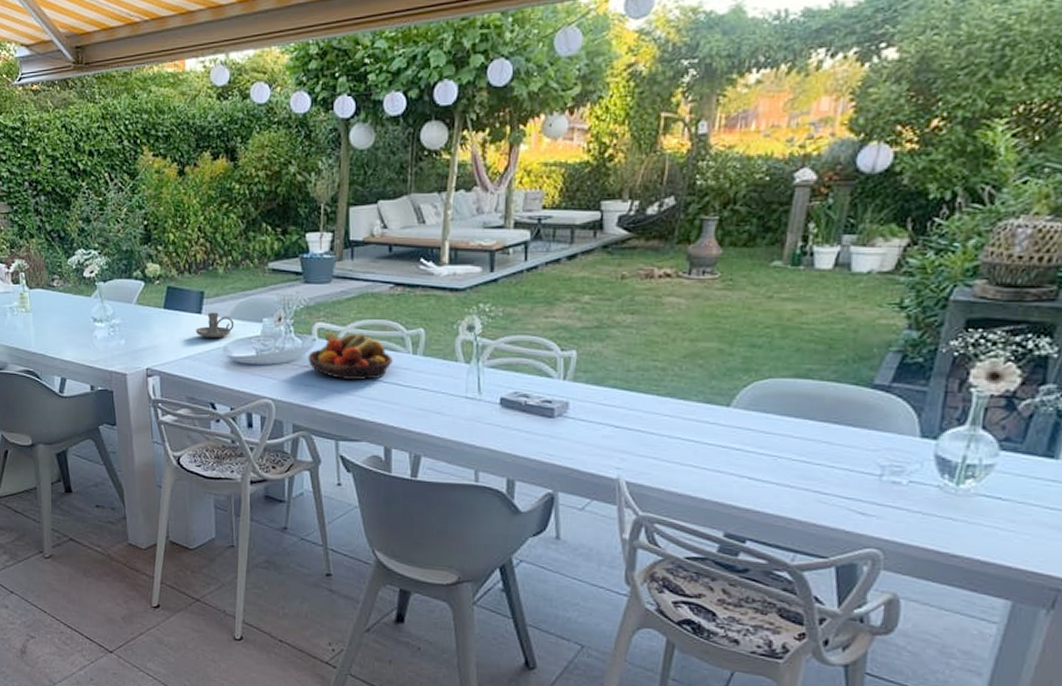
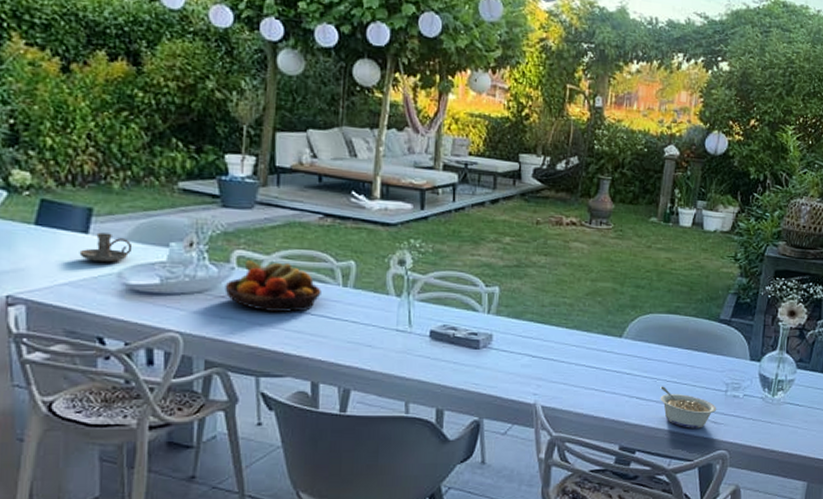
legume: none [781,465,866,520] -> present [660,386,717,428]

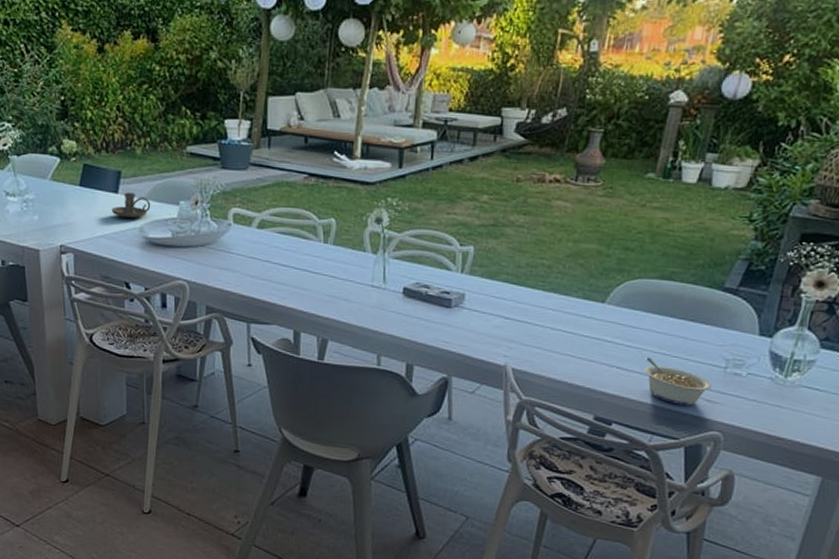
fruit bowl: present [225,259,321,312] -> none [223,216,305,266]

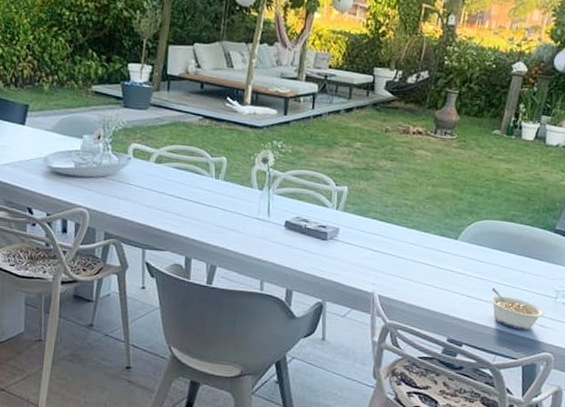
candle holder: present [111,192,151,219] -> none [17,124,56,149]

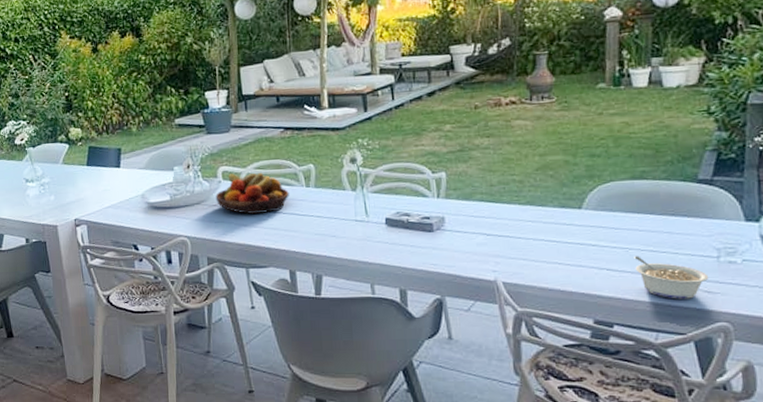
fruit bowl: none [122,151,198,198] -> present [215,172,289,214]

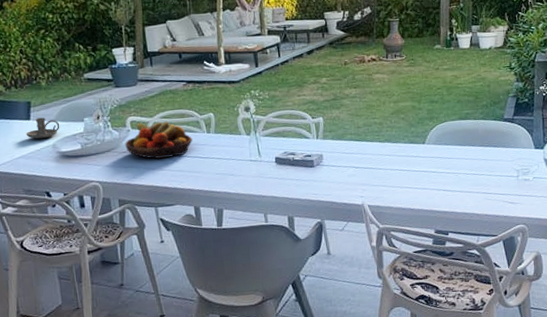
candle holder: none [115,165,149,188] -> present [26,117,60,139]
legume: present [634,256,709,299] -> none [462,178,512,210]

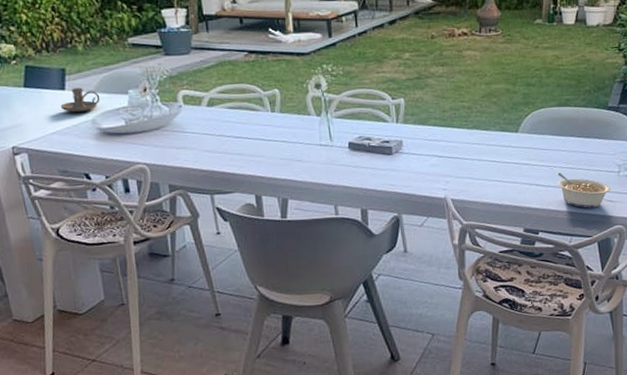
fruit bowl: present [125,121,193,159] -> none [176,96,254,140]
legume: none [462,178,512,210] -> present [557,172,611,208]

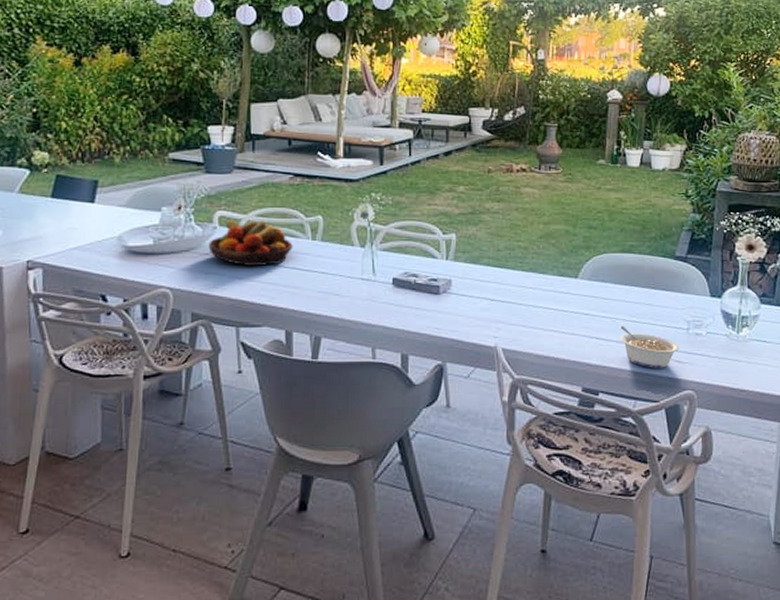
candle holder: present [60,87,101,113] -> none [86,201,131,228]
fruit bowl: none [176,96,254,140] -> present [208,218,293,266]

